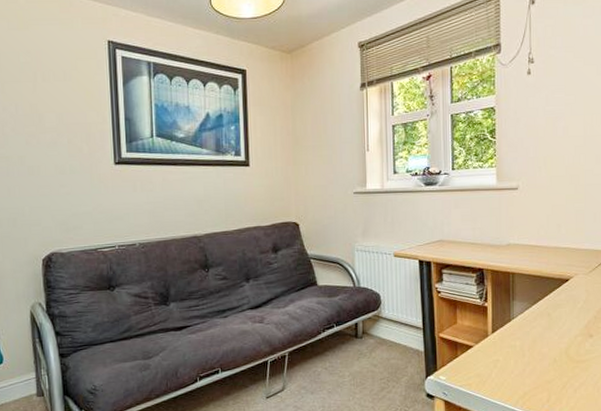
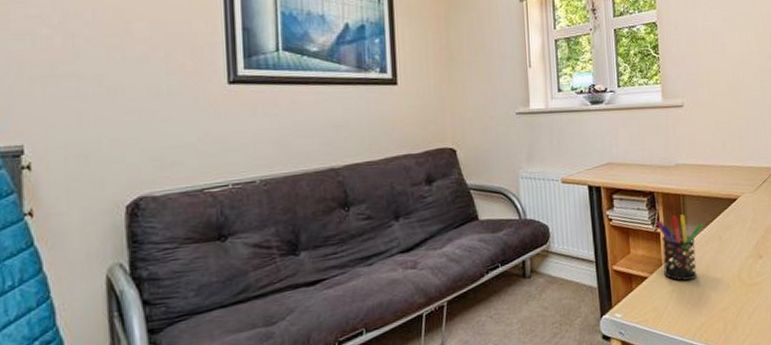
pen holder: none [484,291,531,352] -> present [656,214,703,281]

